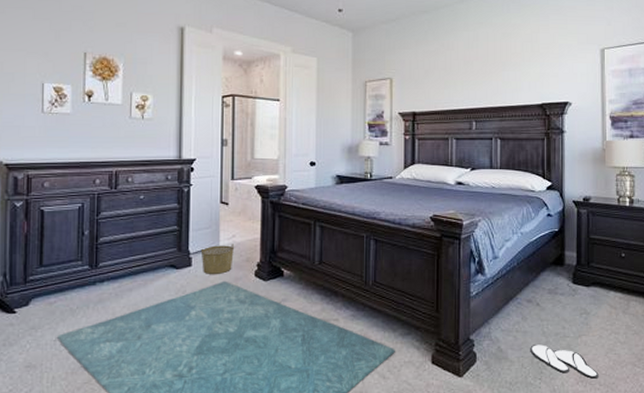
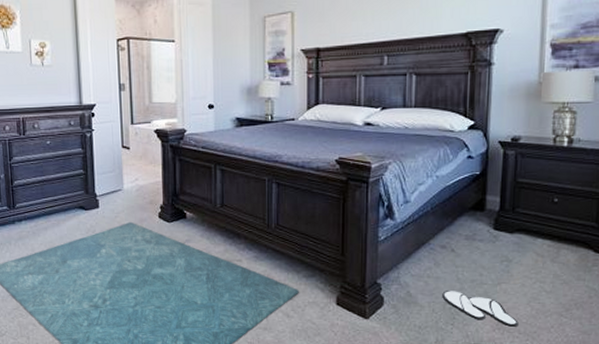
basket: present [200,244,235,274] -> none [106,187,138,215]

